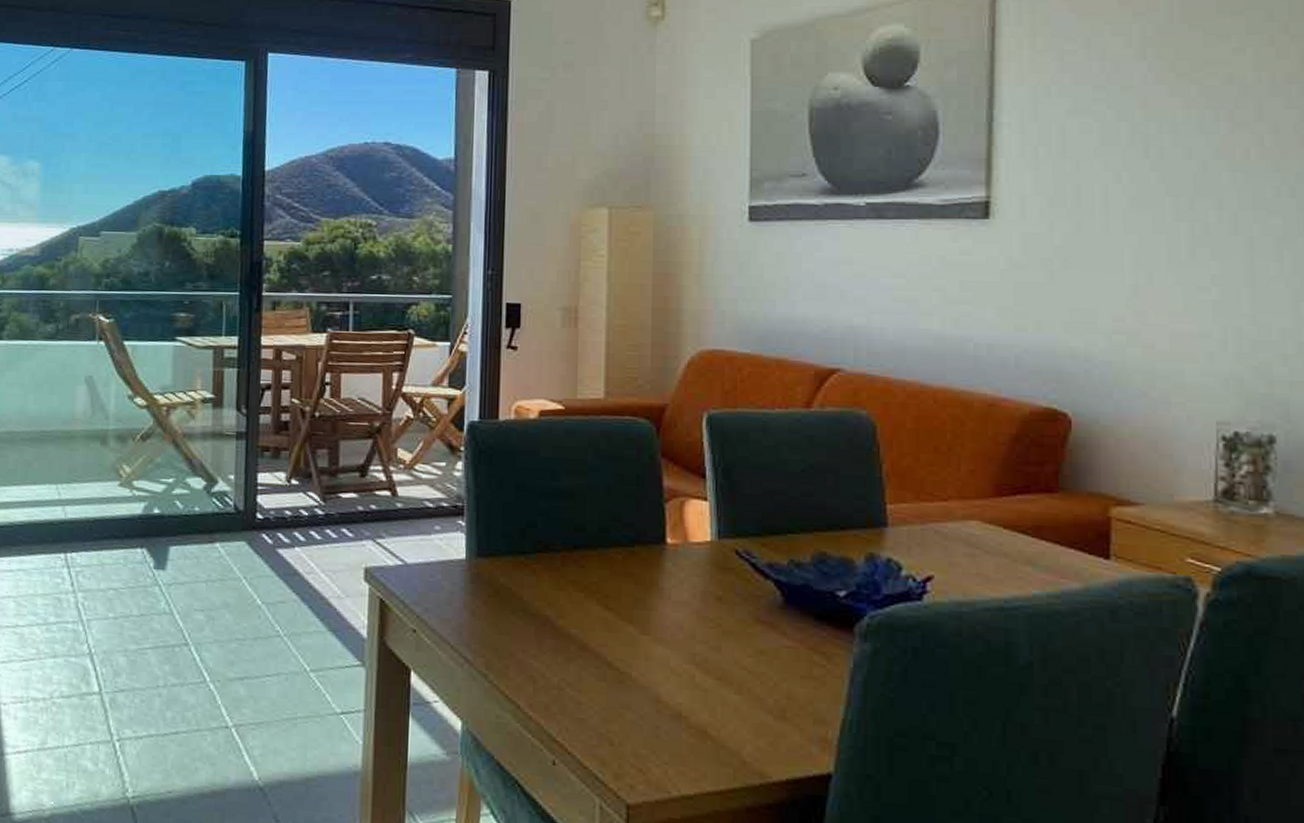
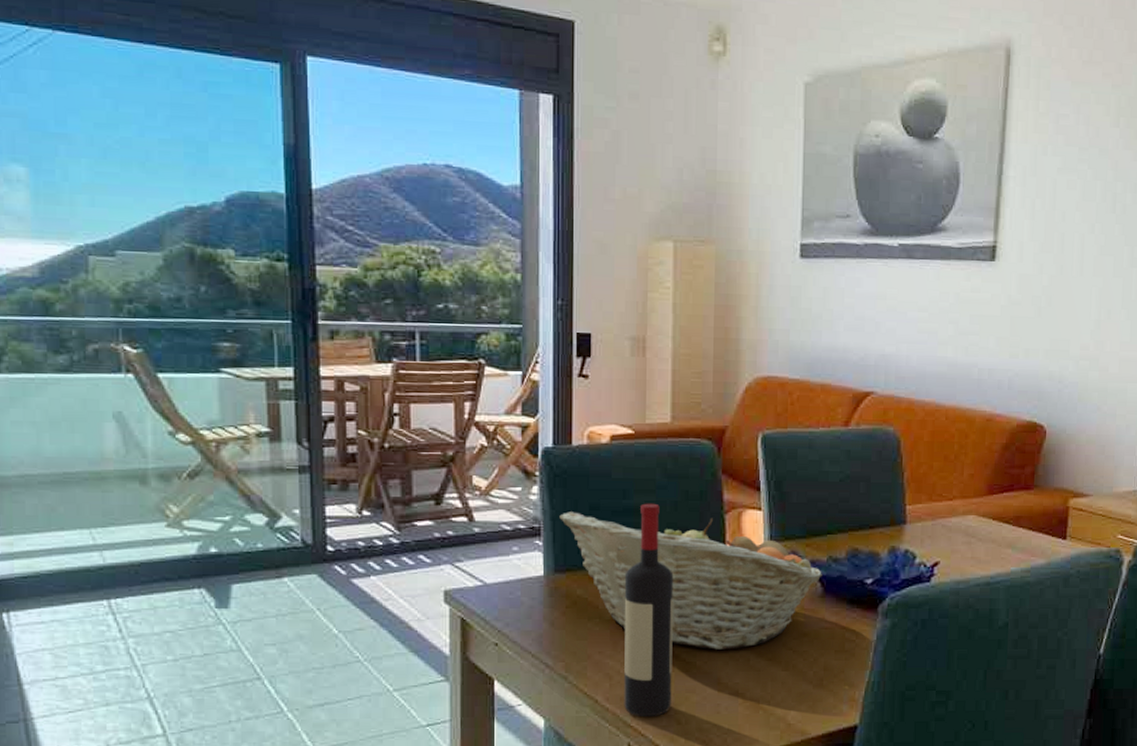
fruit basket: none [484,491,782,662] -> present [559,512,822,650]
wine bottle: none [549,486,606,733] -> present [624,503,674,718]

